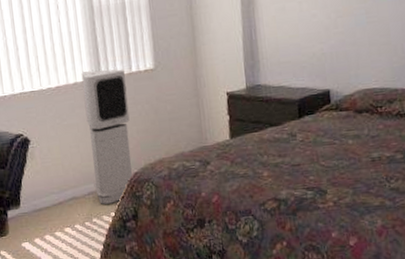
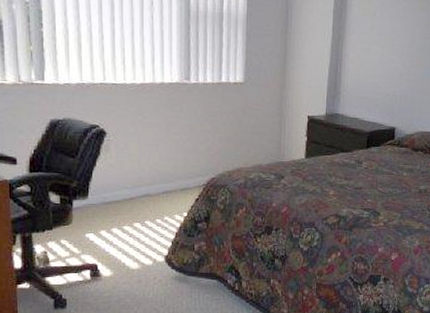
air purifier: present [81,69,133,204] -> none [169,73,214,204]

